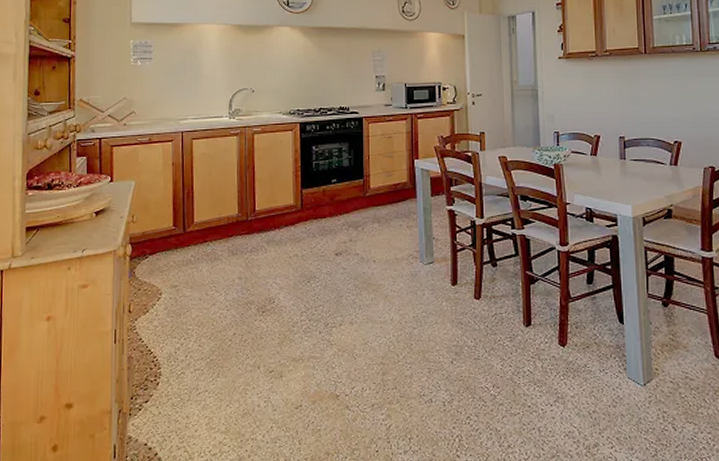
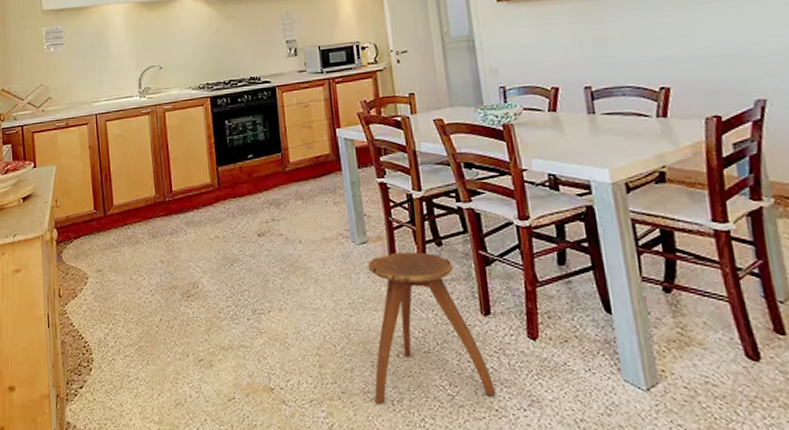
stool: none [429,272,530,406] -> present [367,252,496,404]

